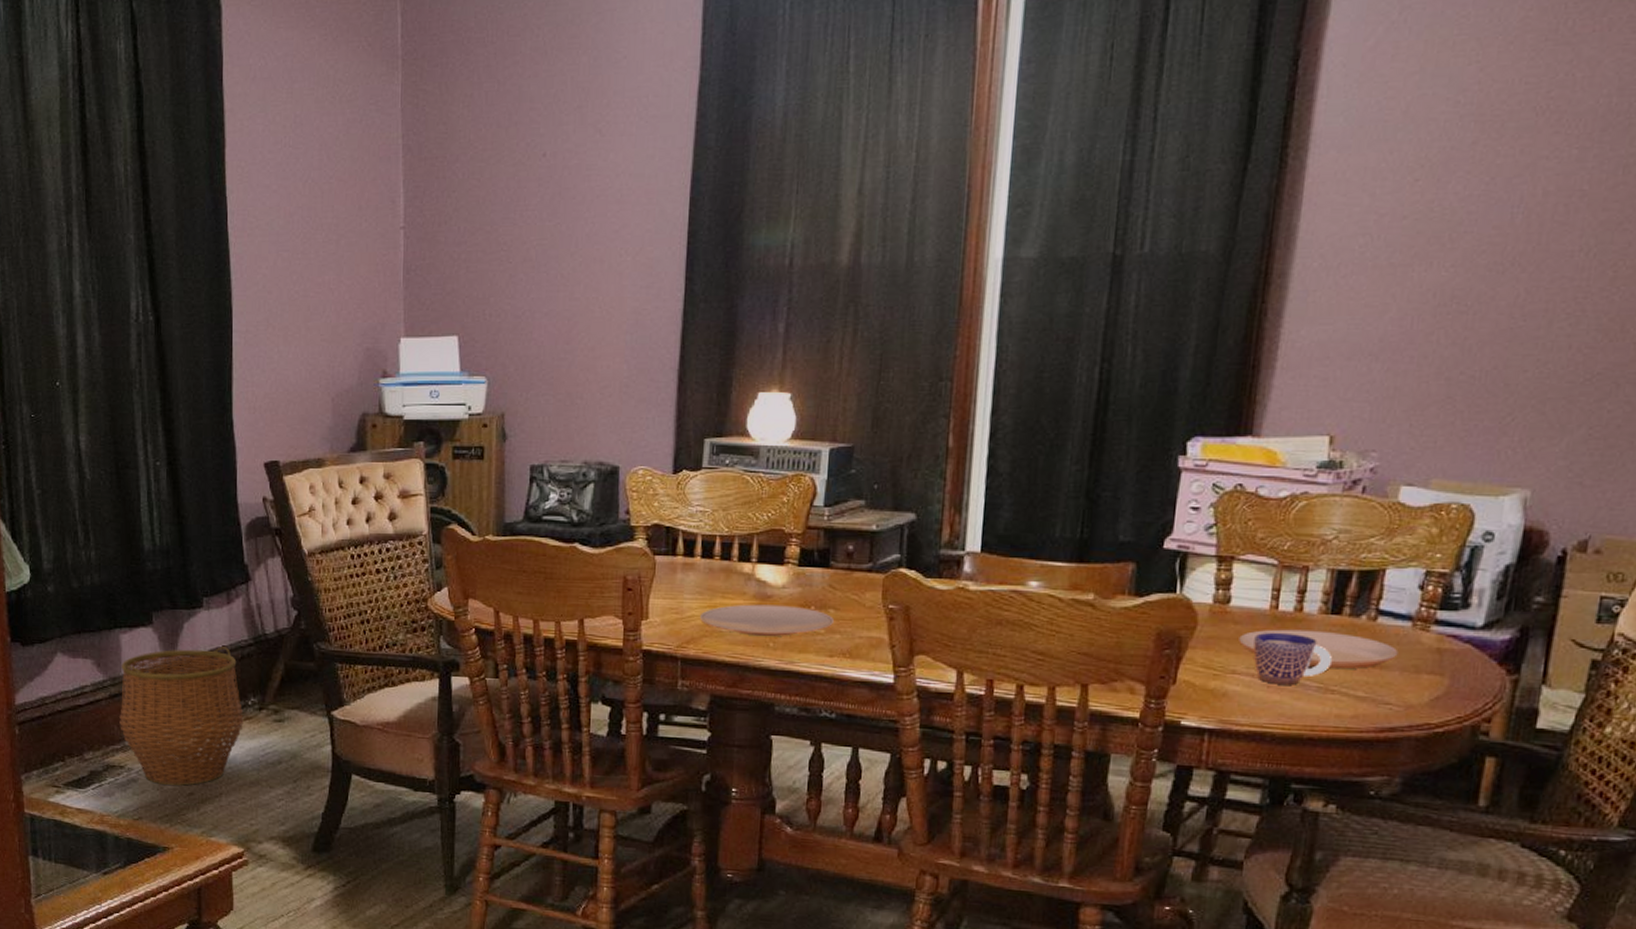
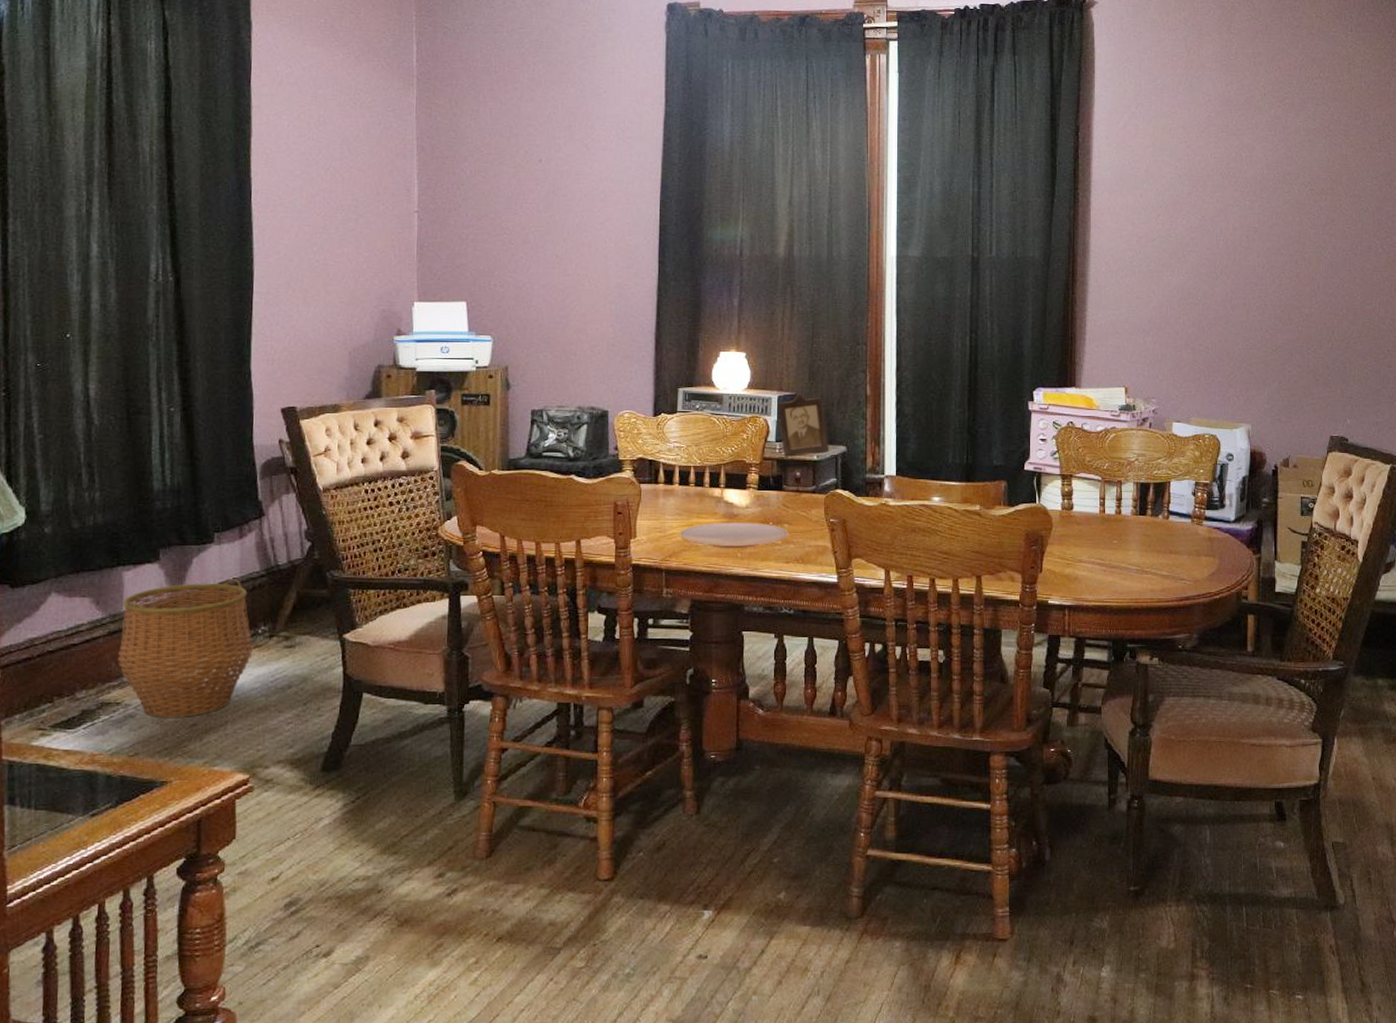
photo frame: none [828,445,893,526] -> present [777,393,828,457]
plate: present [1239,629,1398,670] -> none [1081,527,1185,556]
cup: present [1253,632,1332,685] -> none [1092,530,1143,569]

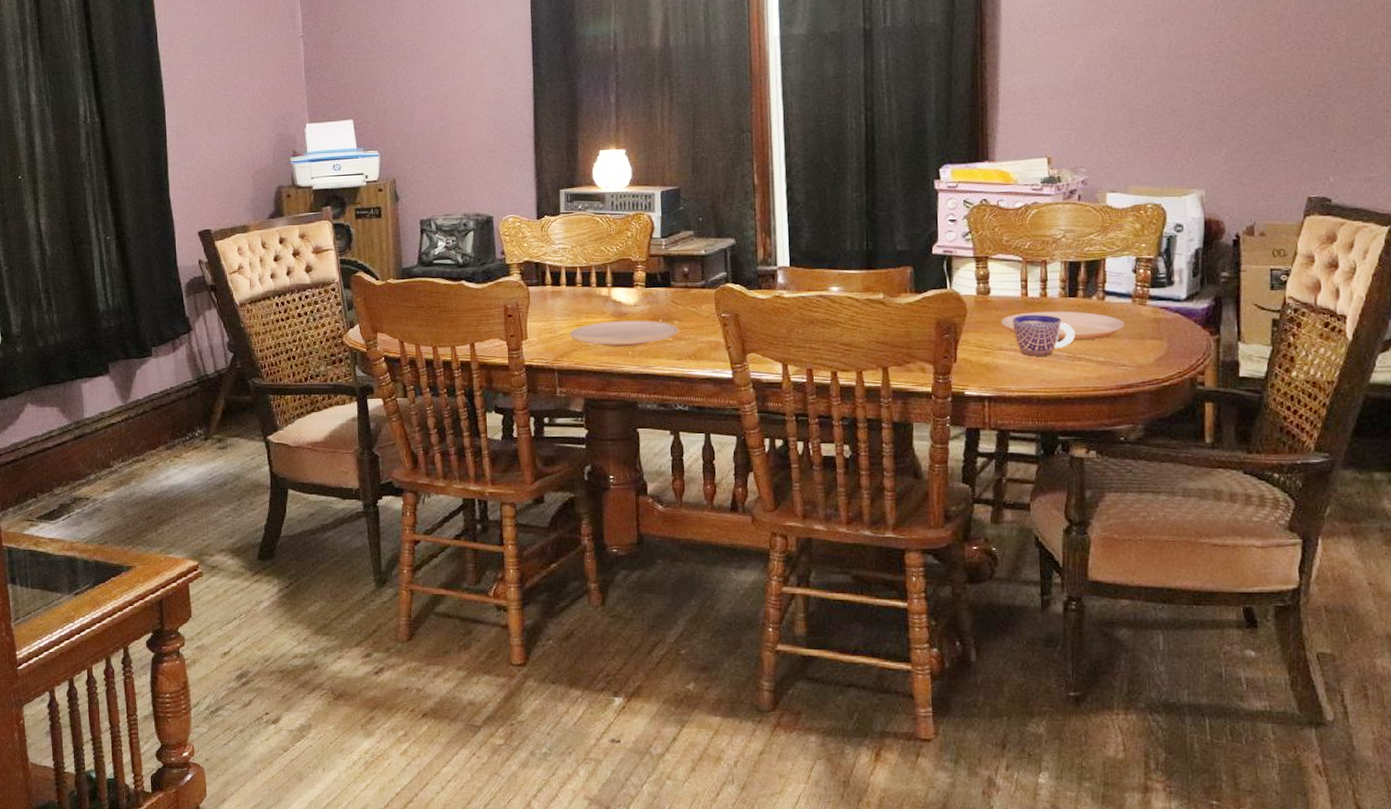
basket: present [118,579,253,718] -> none [83,388,192,511]
photo frame: present [777,393,828,457] -> none [661,187,716,253]
plate: none [1081,527,1185,556] -> present [1001,311,1125,341]
cup: none [1092,530,1143,569] -> present [1013,314,1075,356]

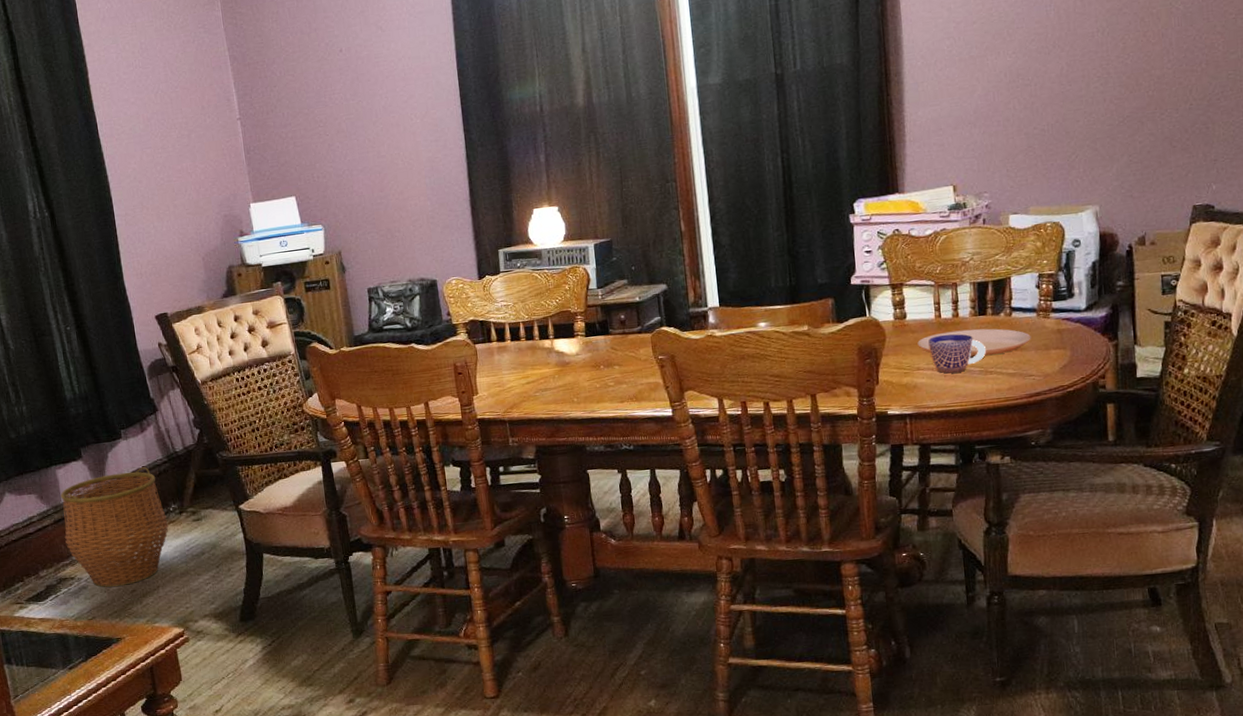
basket: none [83,388,192,511] -> present [60,467,169,587]
plate: present [569,320,679,347] -> none [517,367,619,396]

